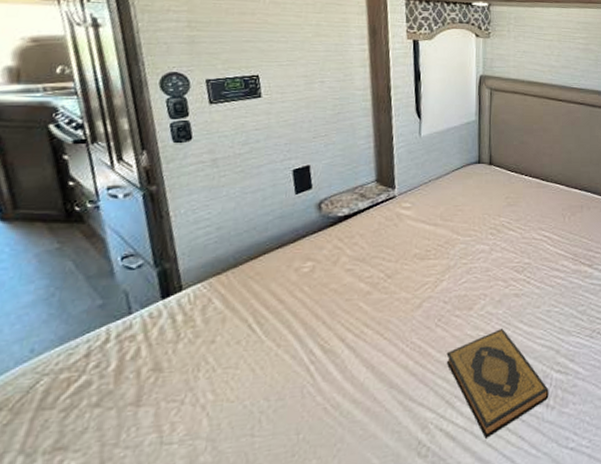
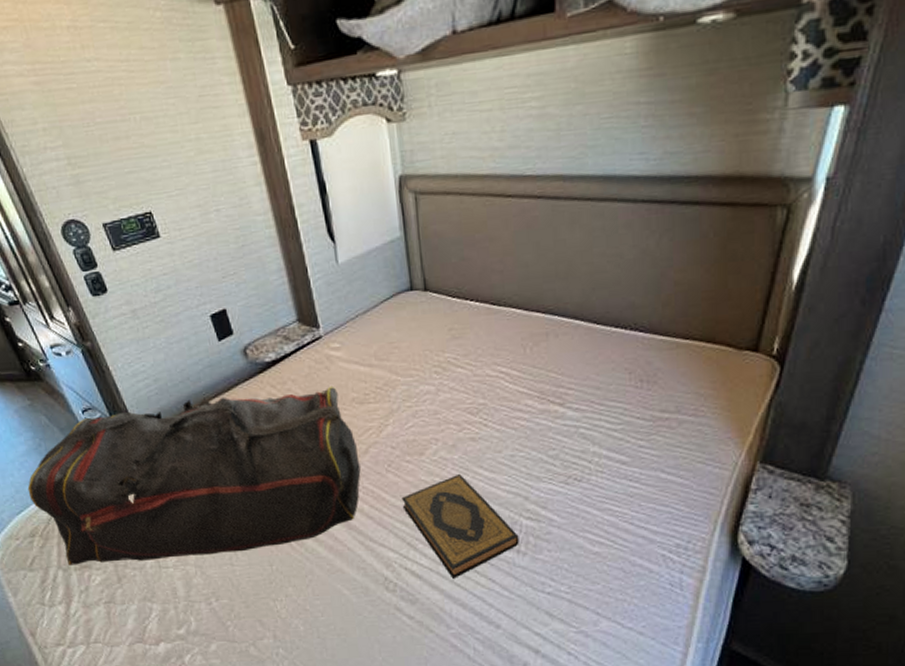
duffel bag: none [13,241,412,448] -> present [27,386,361,566]

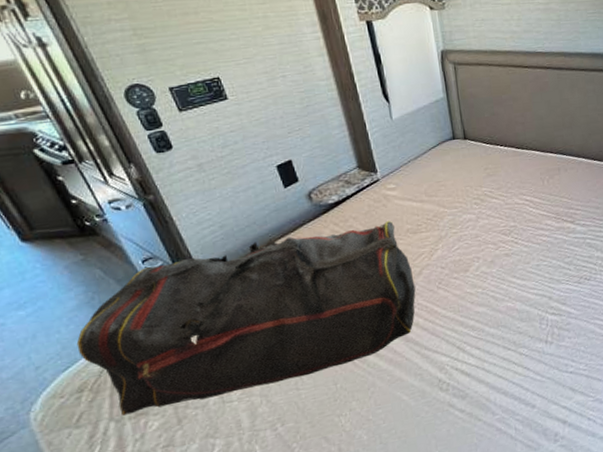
hardback book: present [401,473,520,579] -> none [451,283,547,372]

